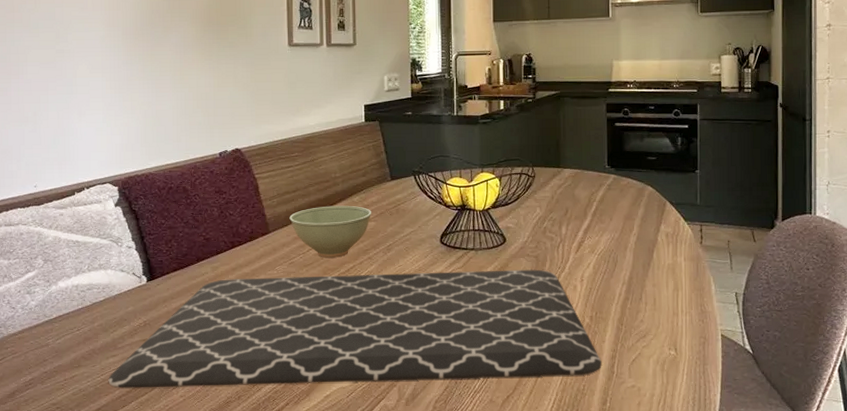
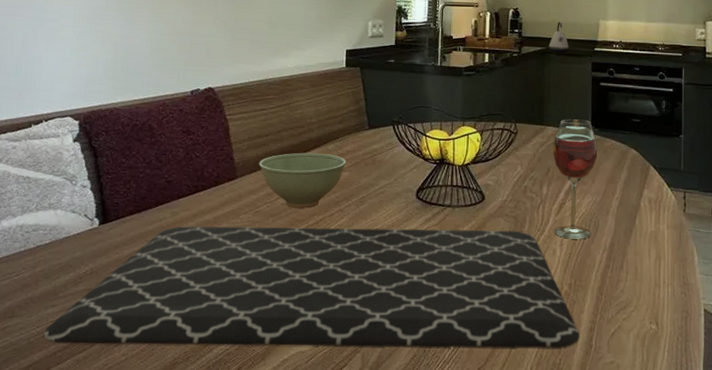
kettle: none [562,64,583,96] -> present [548,21,569,54]
wineglass: none [570,160,615,275] -> present [553,119,598,239]

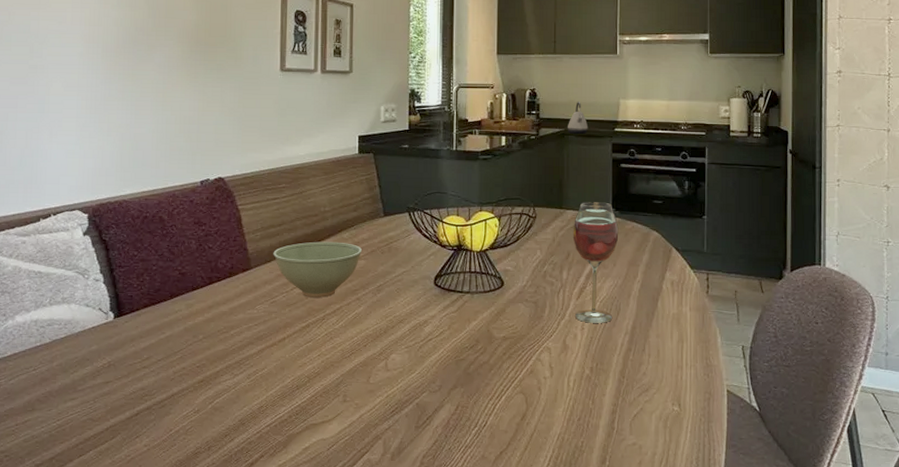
placemat: present [43,226,579,348] -> none [65,315,601,436]

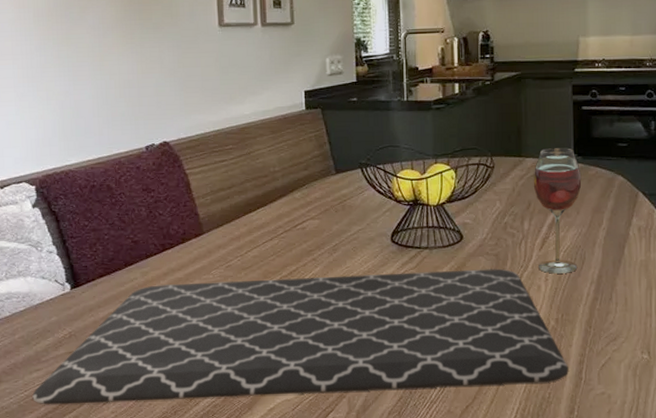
placemat: none [65,315,601,436] -> present [32,269,569,405]
bowl: present [273,241,362,298] -> none [225,202,315,260]
kettle: present [567,101,589,135] -> none [523,41,547,78]

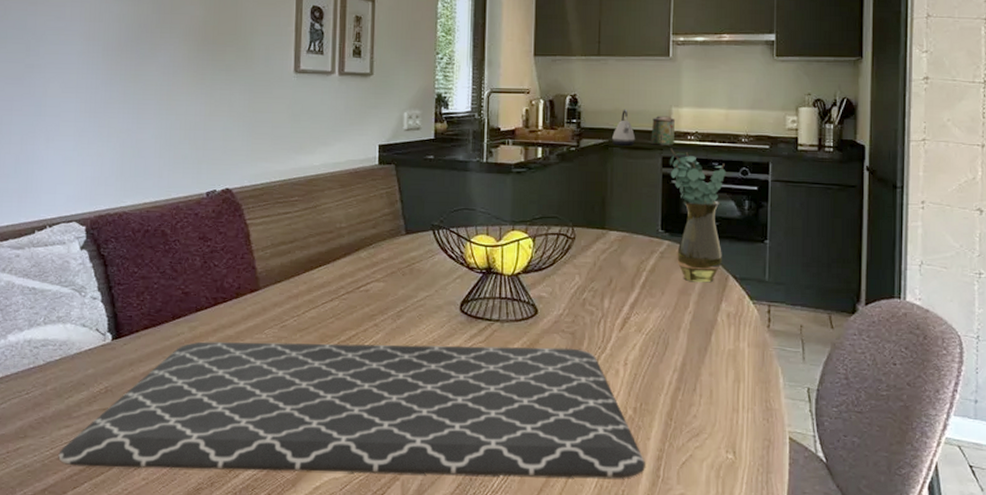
kettle: none [523,41,547,78] -> present [611,109,636,147]
wineglass: present [533,148,582,274] -> none [616,222,668,359]
canister: none [560,45,584,75] -> present [651,116,676,147]
vase: none [579,76,633,201] -> present [669,148,726,283]

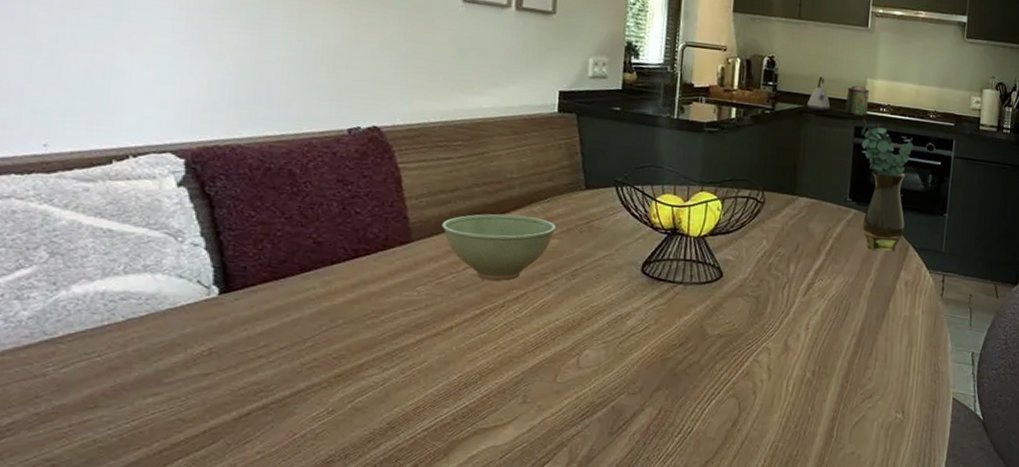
placemat: present [58,341,645,478] -> none [142,298,820,441]
bowl: none [284,261,381,323] -> present [441,214,556,281]

